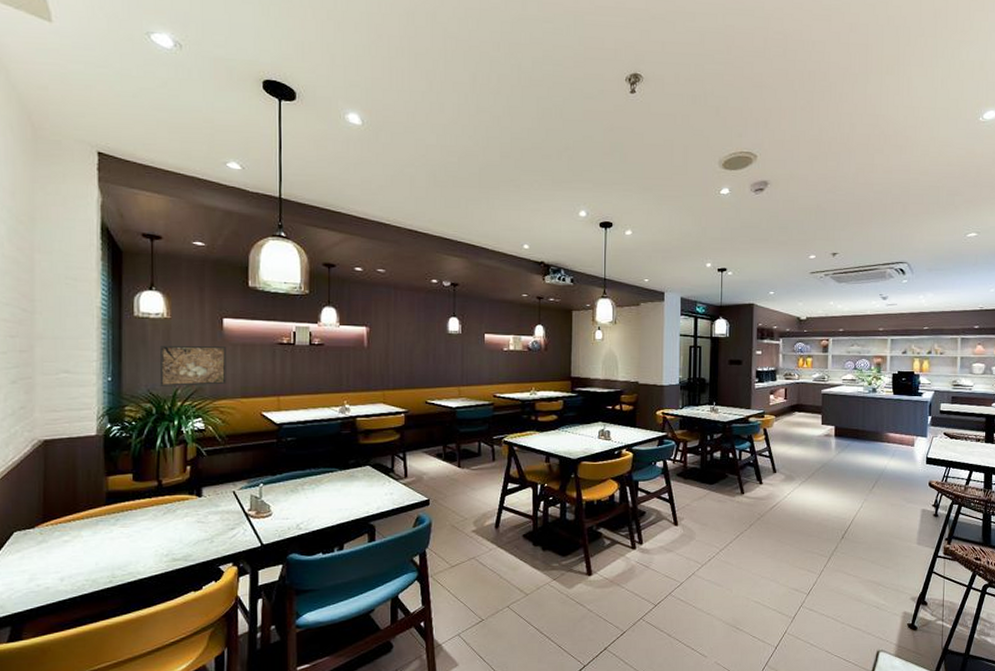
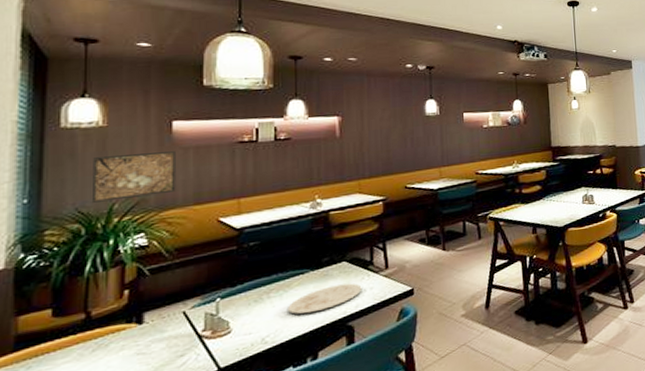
plate: none [319,486,383,509] -> present [288,283,362,314]

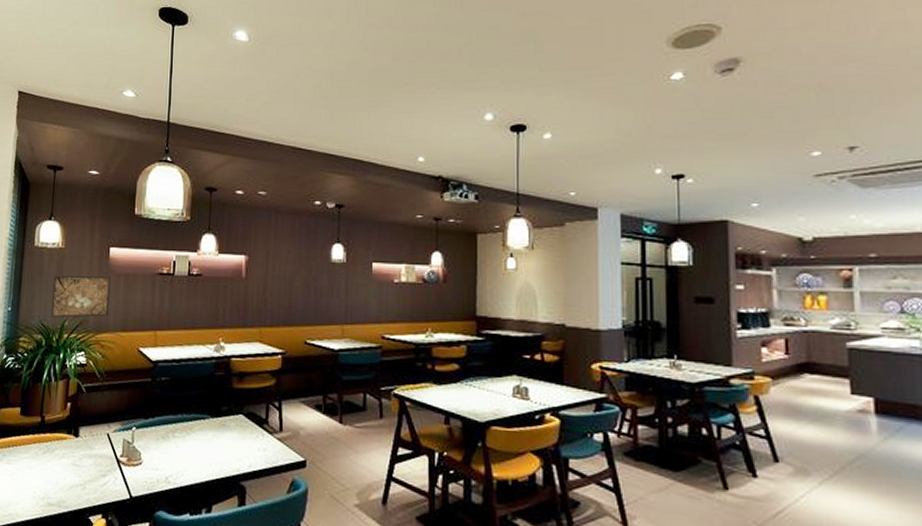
plate: present [288,283,362,314] -> none [189,438,256,463]

